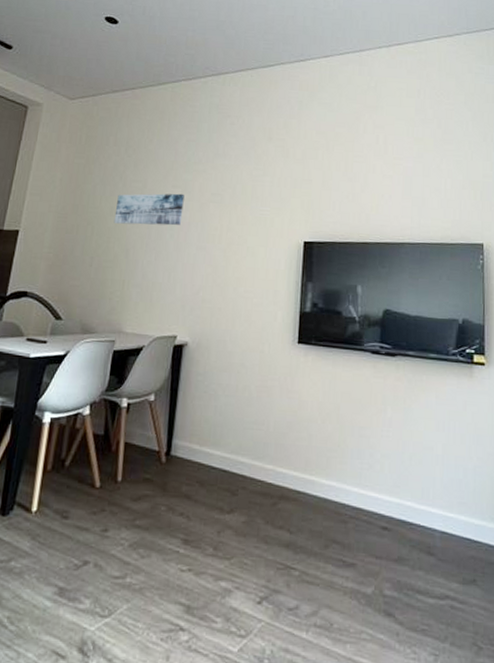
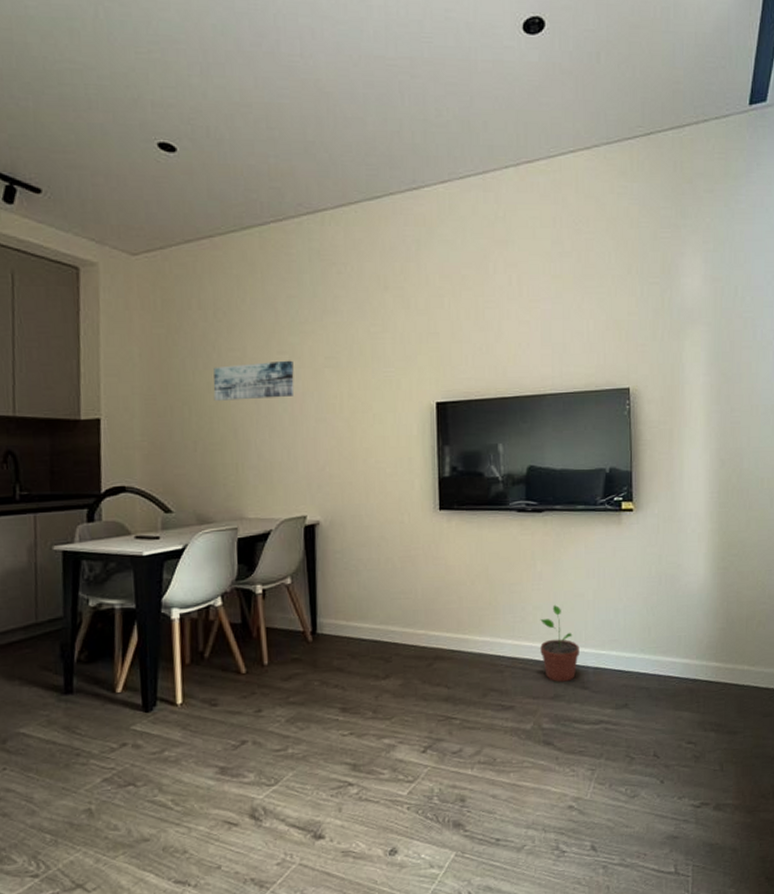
potted plant: none [386,455,427,544] -> present [540,604,579,682]

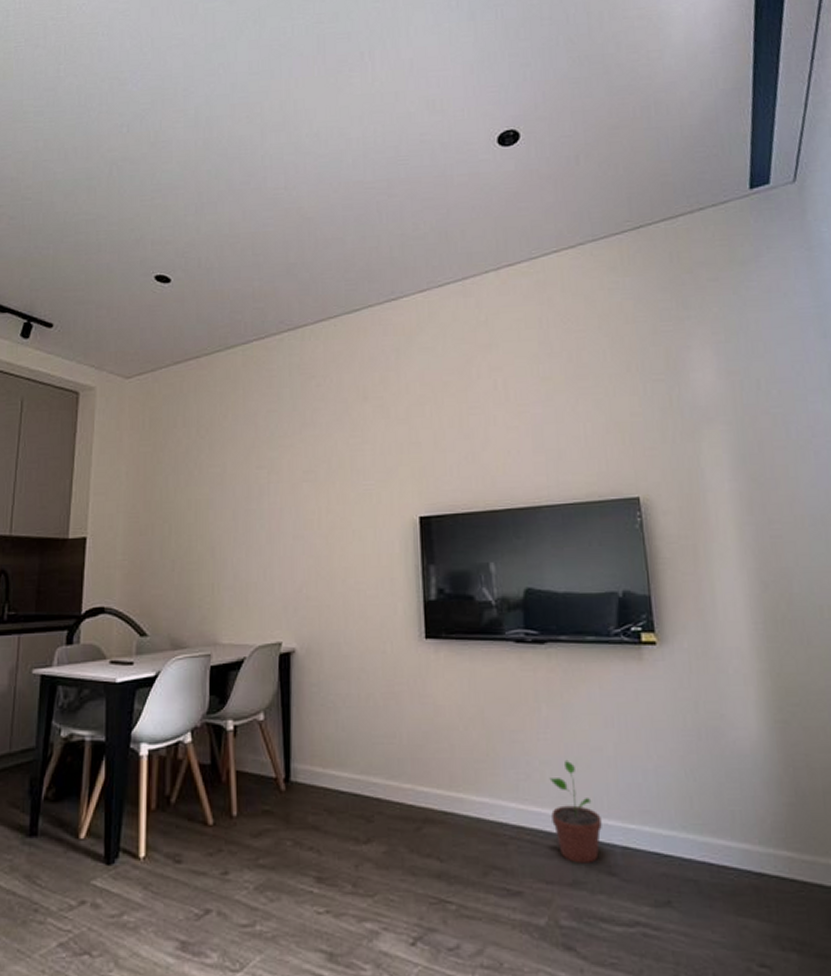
wall art: present [213,360,295,401] -> none [193,475,272,518]

